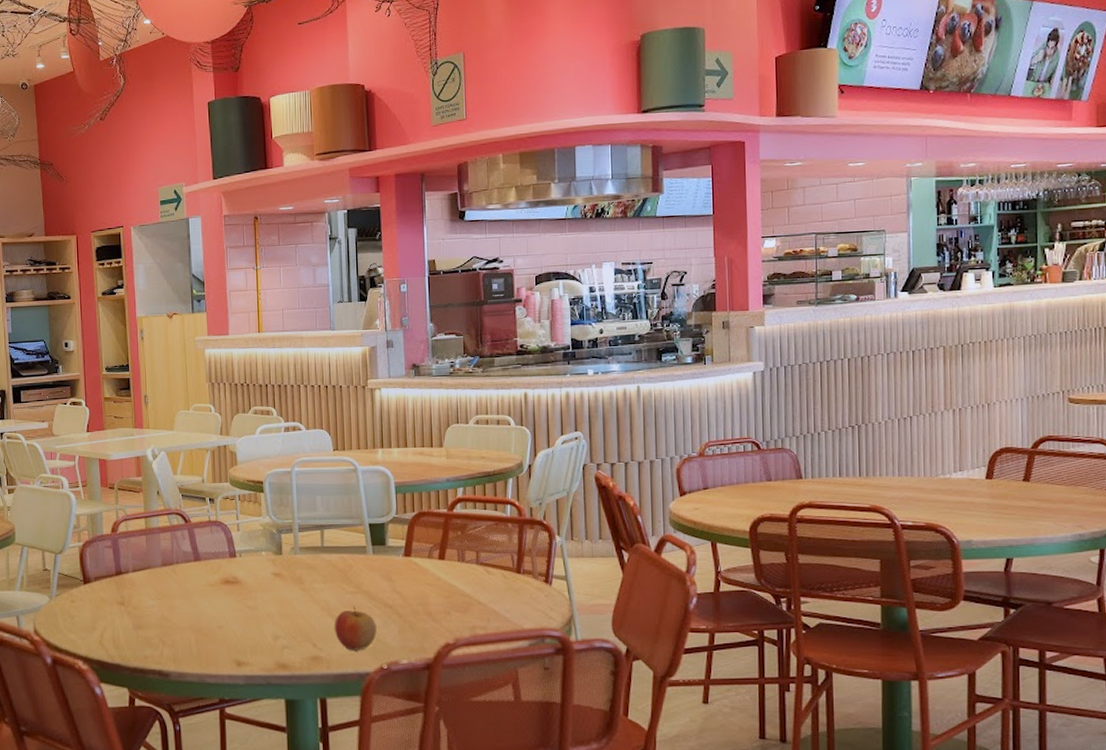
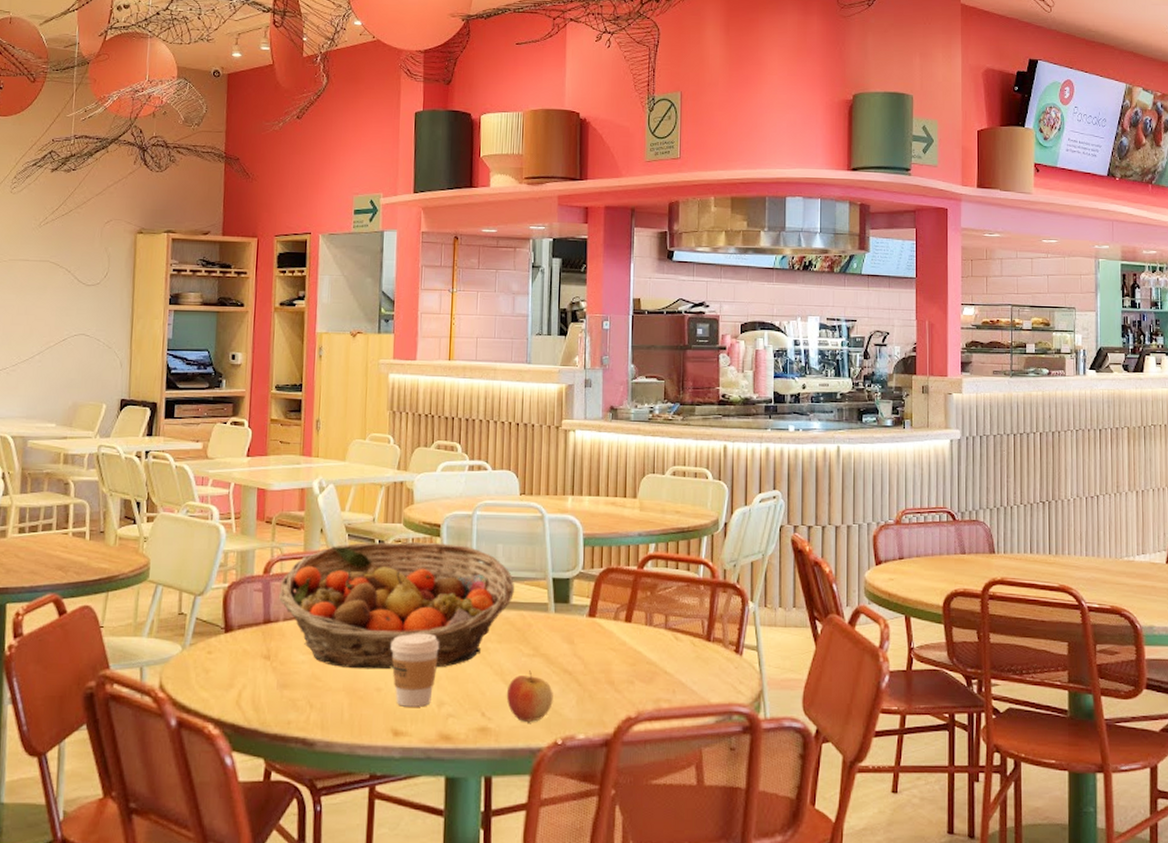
fruit basket: none [126,497,335,610] -> present [278,541,515,669]
coffee cup: none [227,577,271,641] -> present [390,633,439,707]

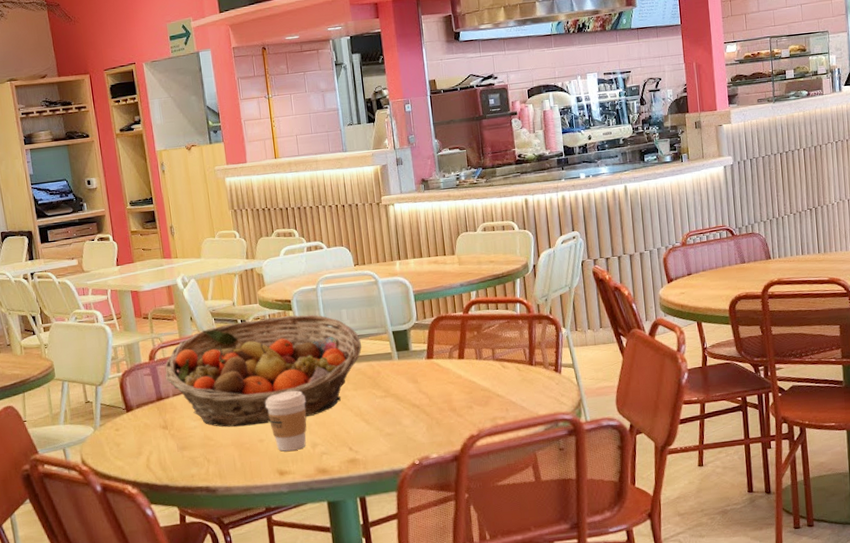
apple: present [506,670,553,722] -> none [367,409,407,450]

